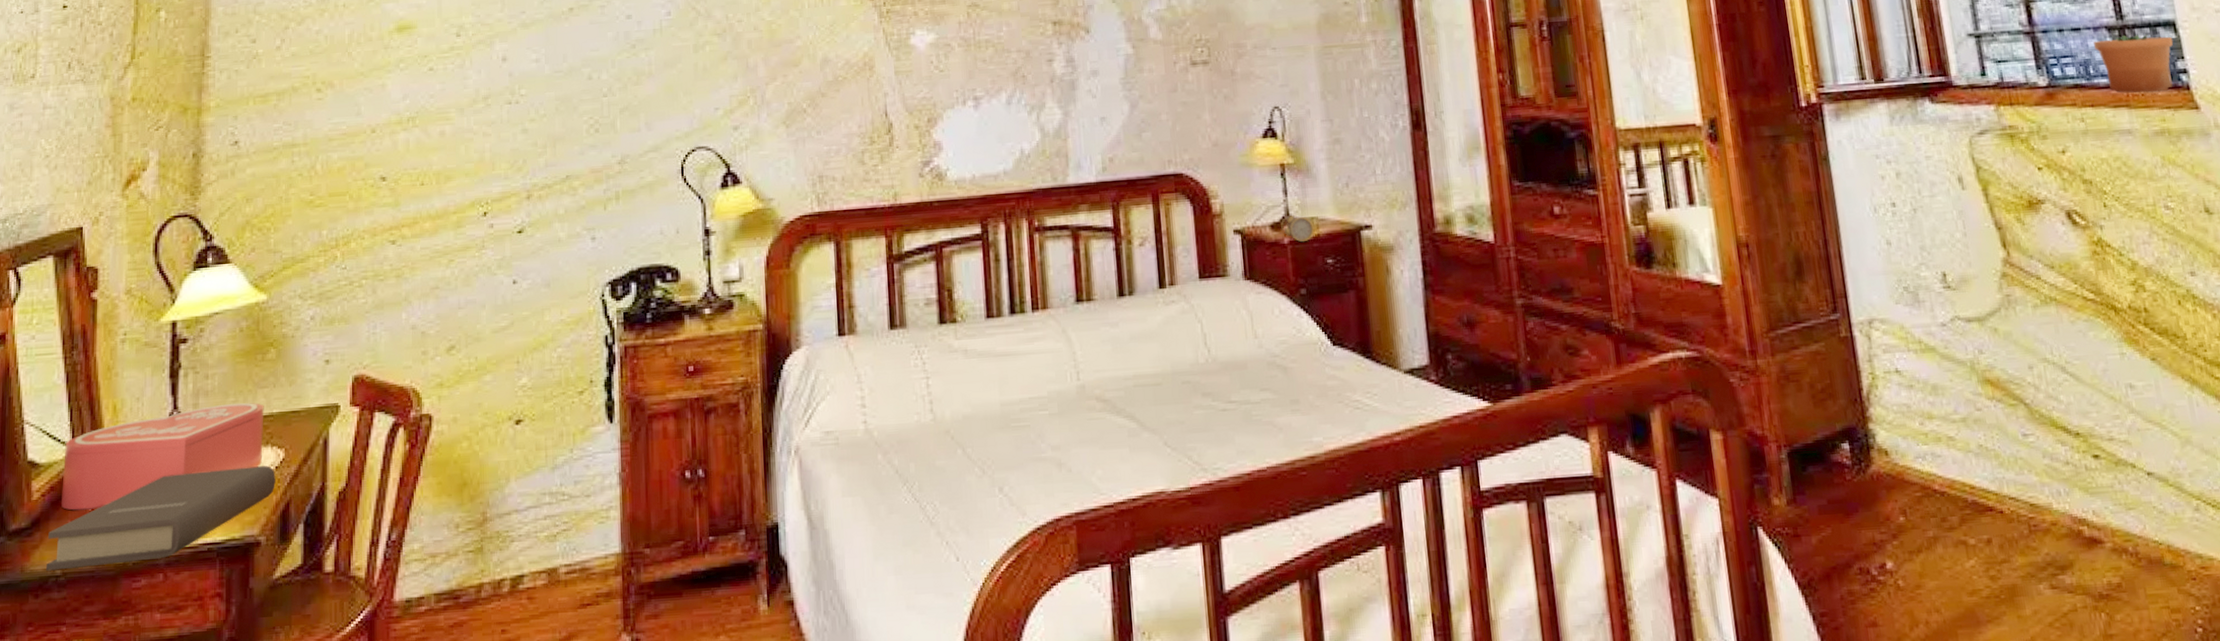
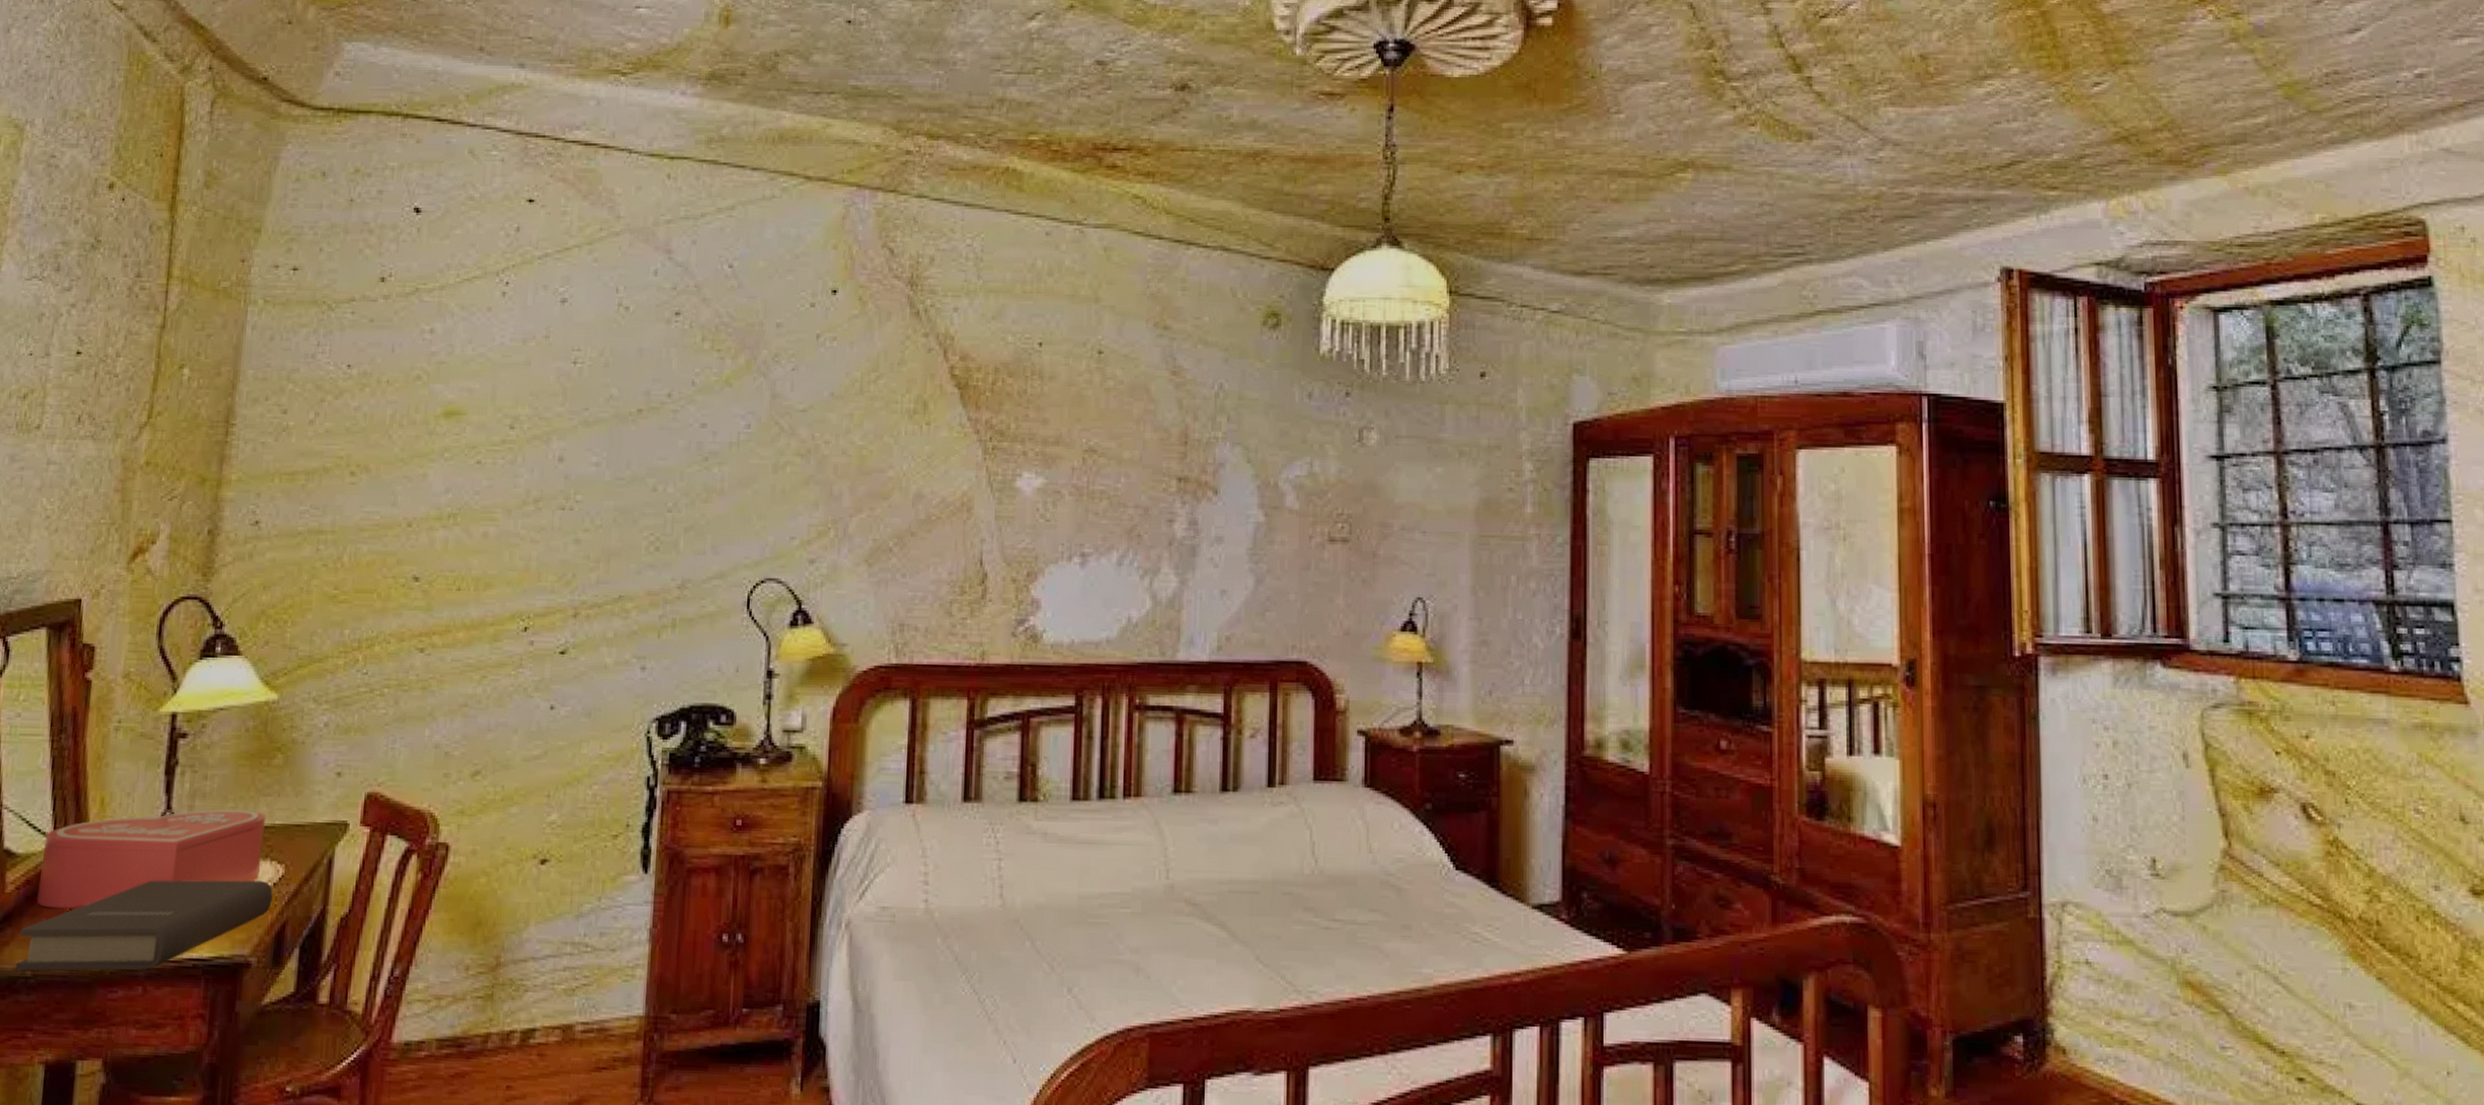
alarm clock: present [1281,215,1315,242] -> none [1411,721,1448,752]
planter: present [2093,34,2174,93] -> none [2356,612,2449,680]

